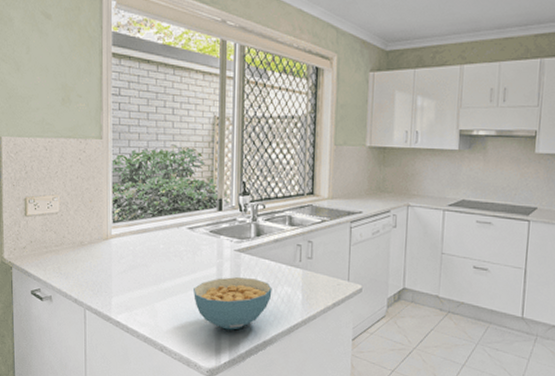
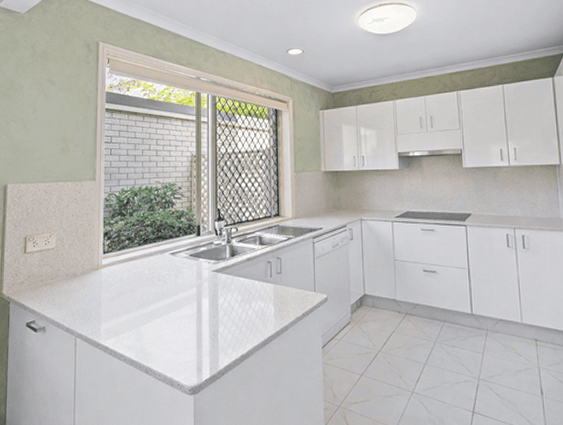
cereal bowl: present [193,277,272,330] -> none [176,296,247,347]

